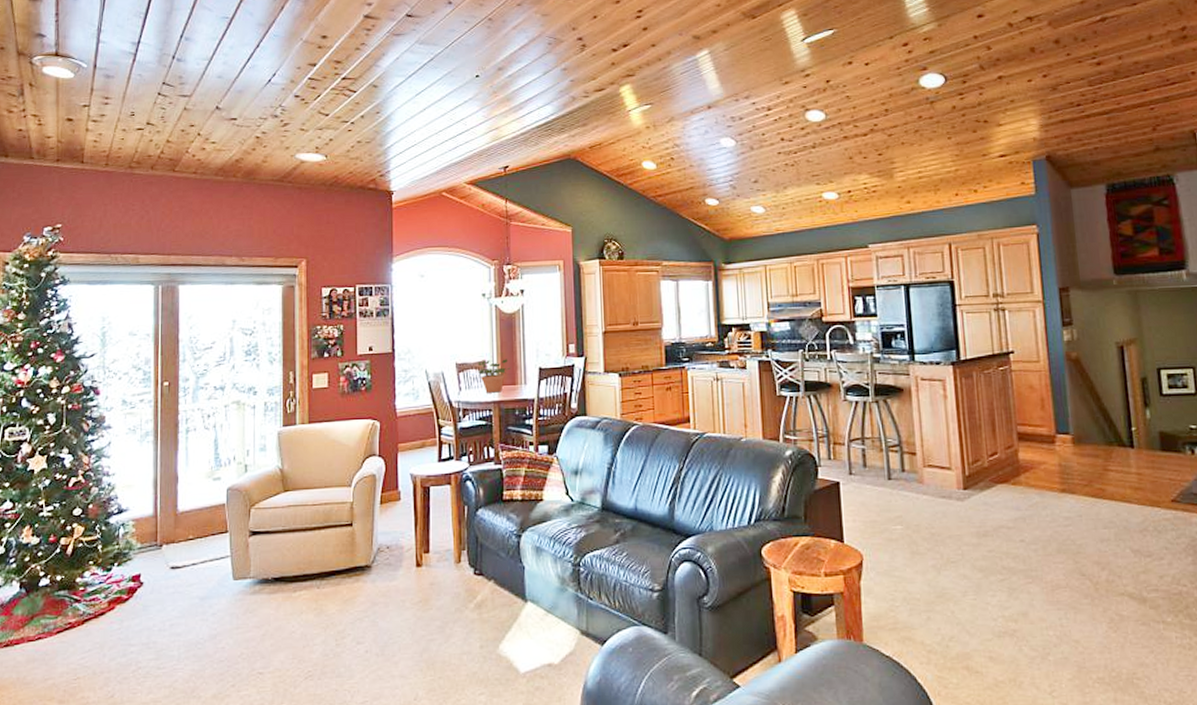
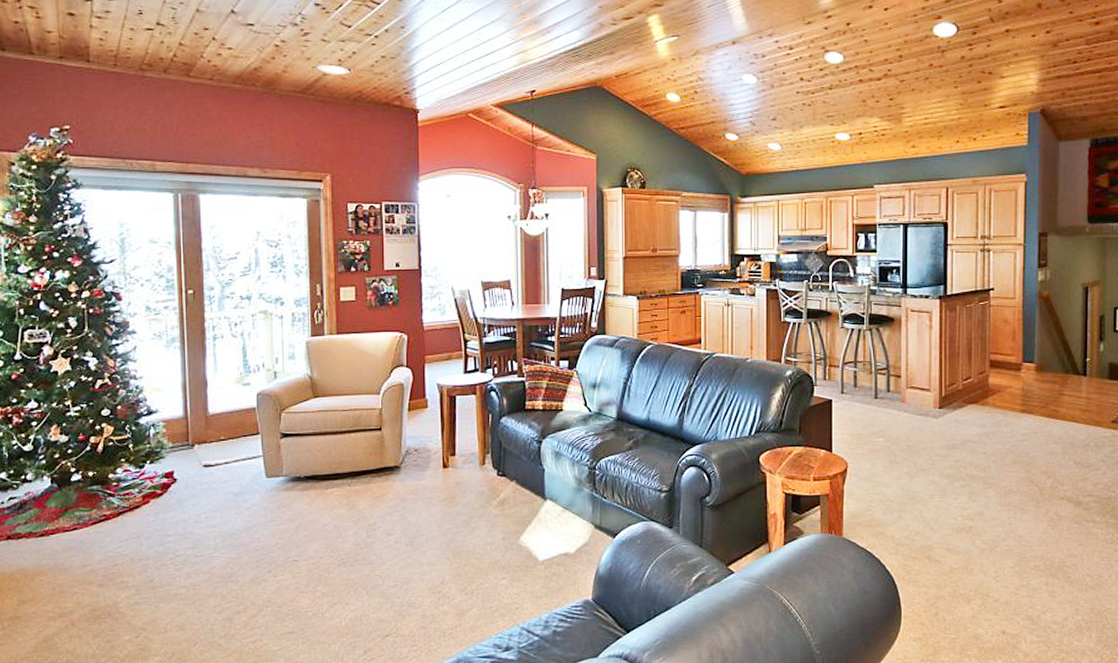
potted plant: present [477,359,511,393] -> none [502,279,535,311]

